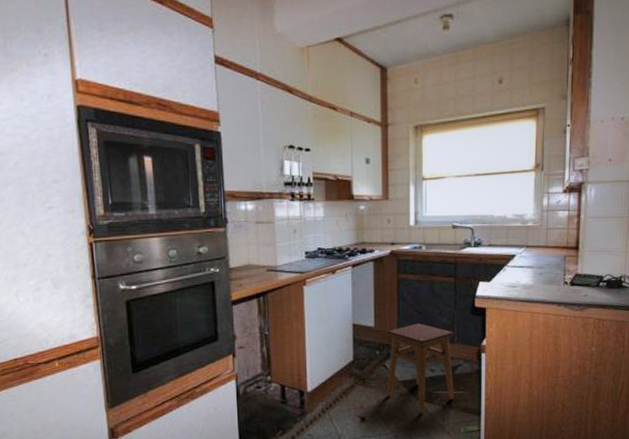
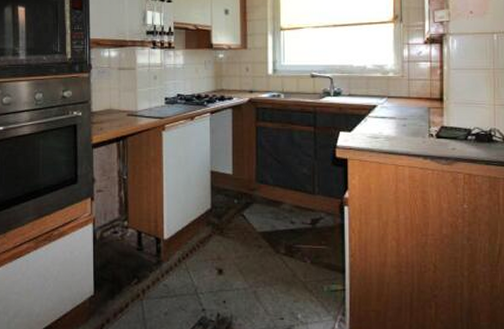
stool: present [387,323,454,413] -> none [245,173,316,267]

